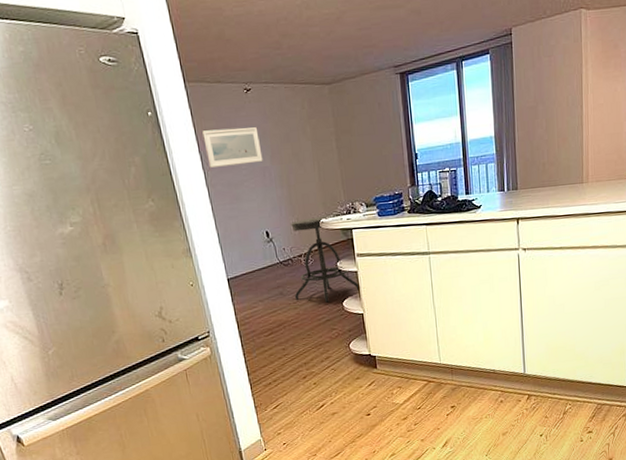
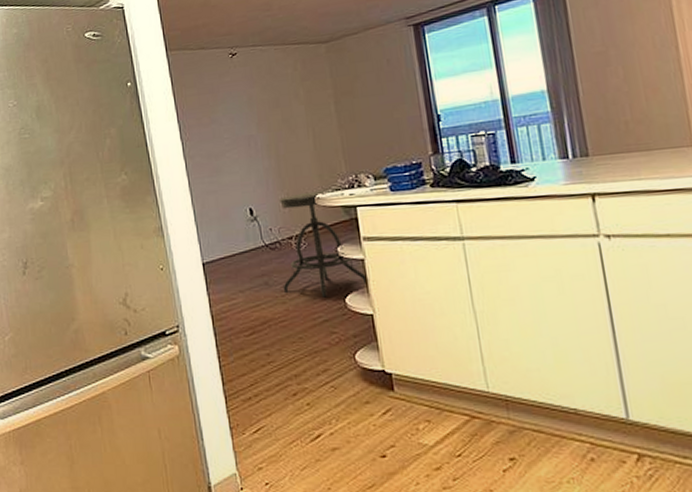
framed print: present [202,127,263,168] -> none [182,93,248,138]

